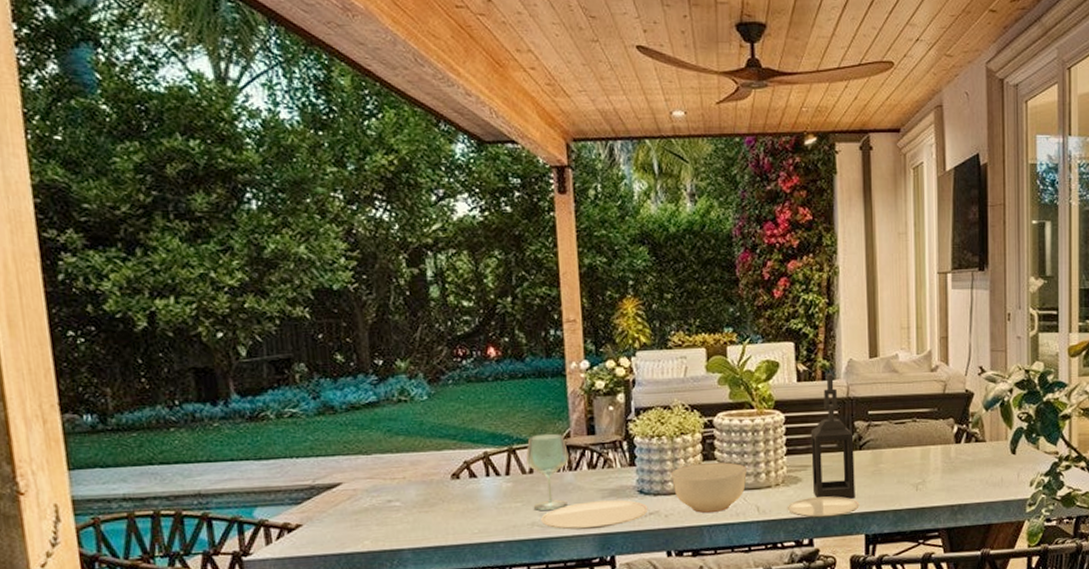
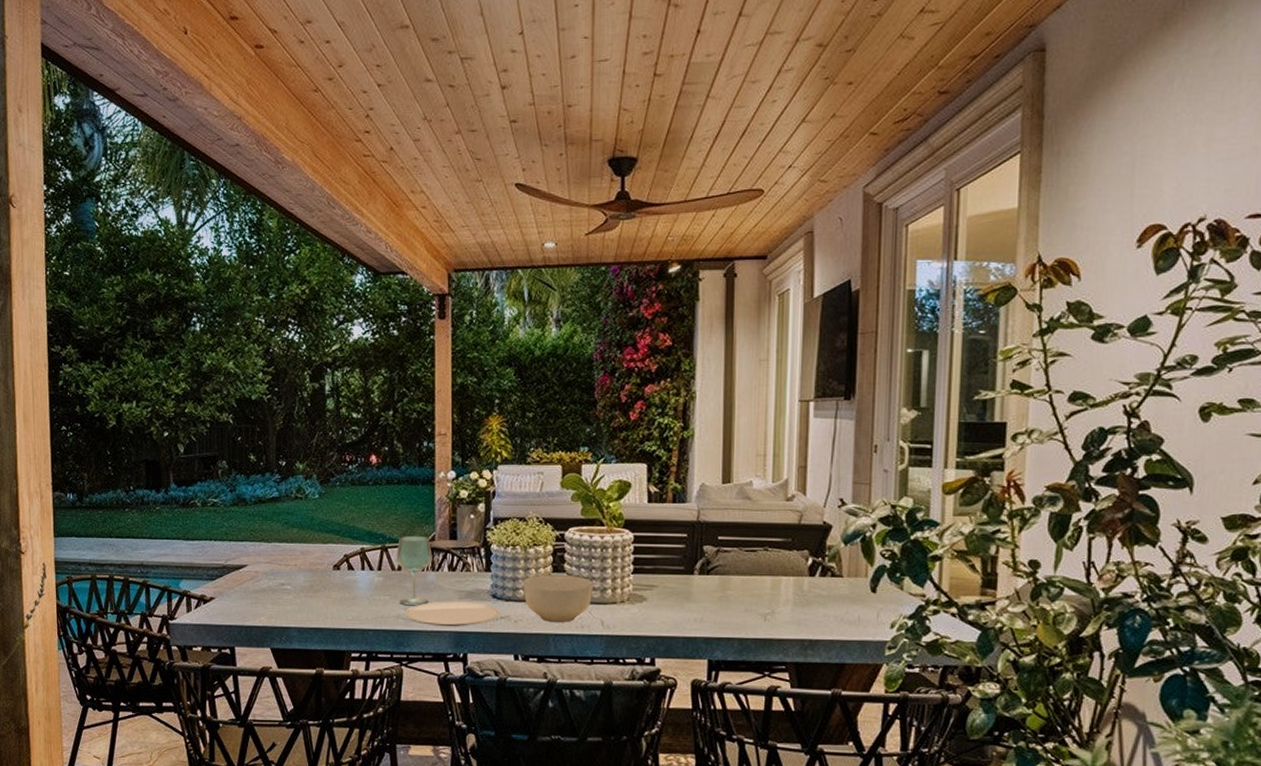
plate: present [787,496,860,518] -> none [630,617,704,639]
lantern: present [810,373,855,499] -> none [657,496,702,623]

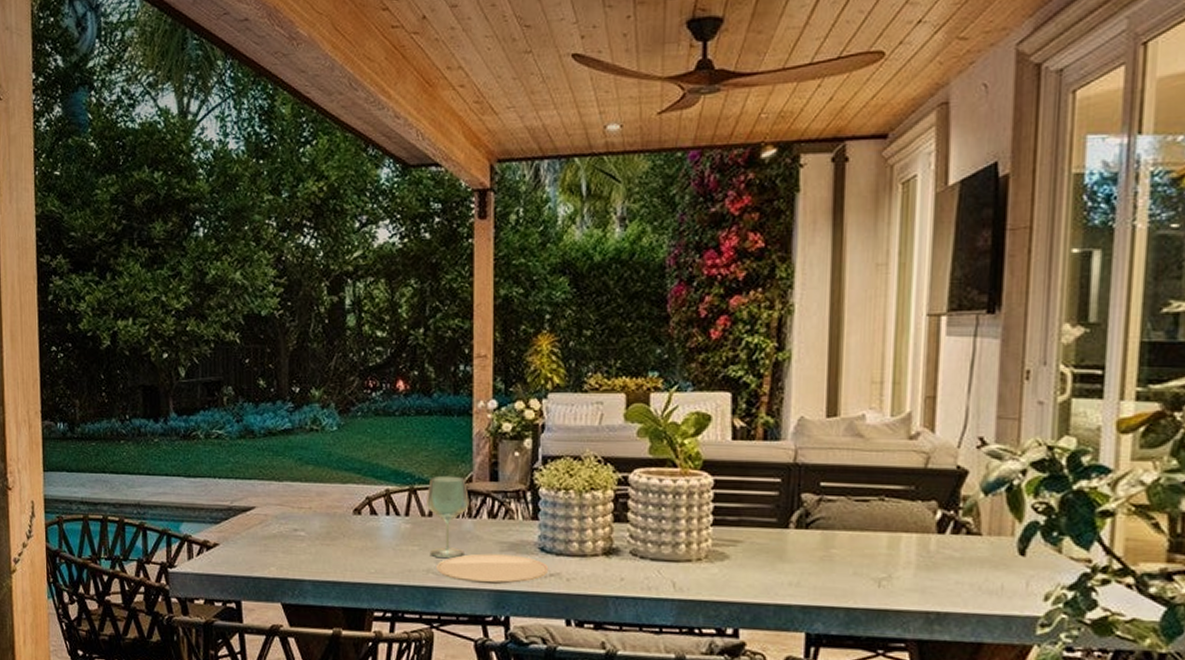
bowl: present [523,574,595,622] -> none [577,524,665,583]

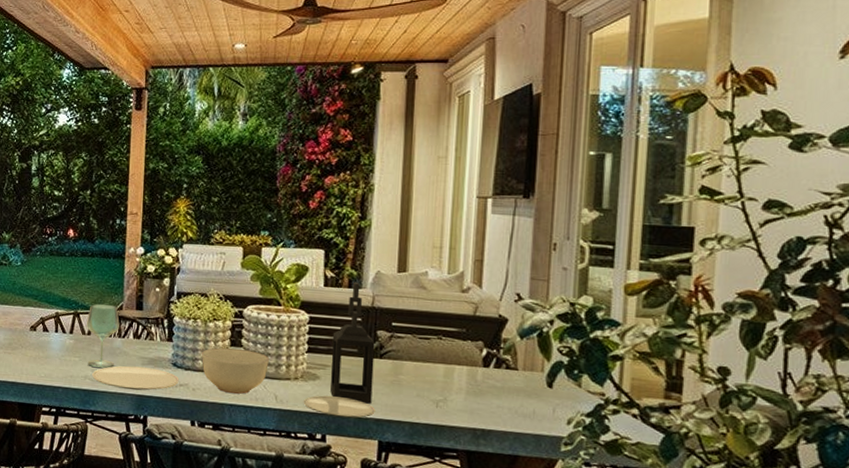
bowl: none [577,524,665,583] -> present [202,347,270,394]
plate: none [709,579,801,606] -> present [303,395,375,418]
lantern: none [743,432,799,587] -> present [330,281,375,404]

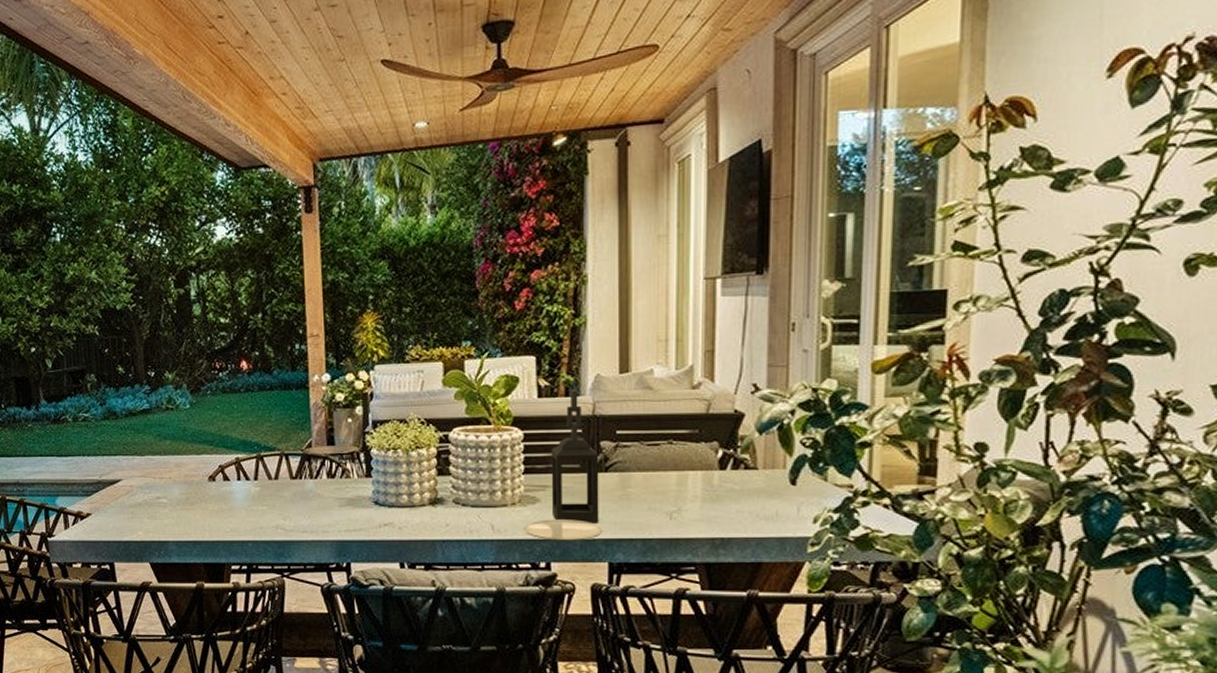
wine glass: present [86,303,120,369] -> none [271,442,310,516]
plate: present [92,365,179,391] -> none [284,509,383,536]
bowl: present [202,347,270,394] -> none [406,477,483,527]

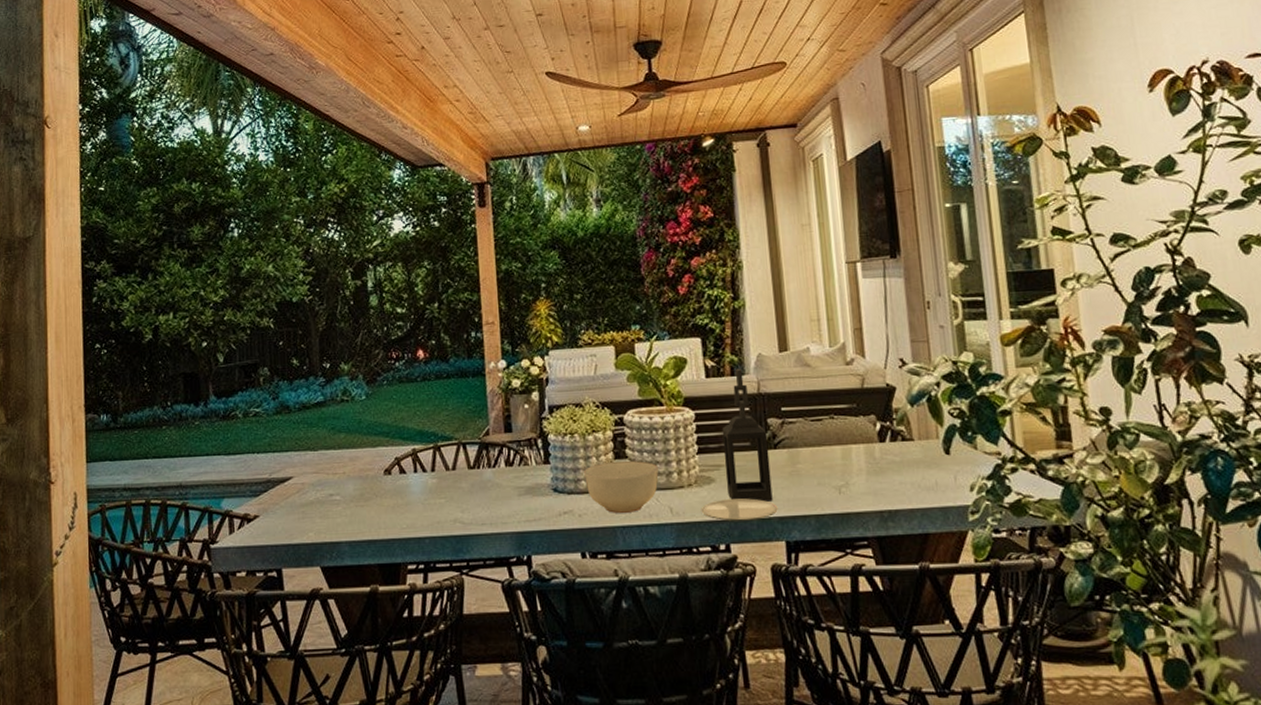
bowl: none [406,477,483,527] -> present [584,460,659,513]

